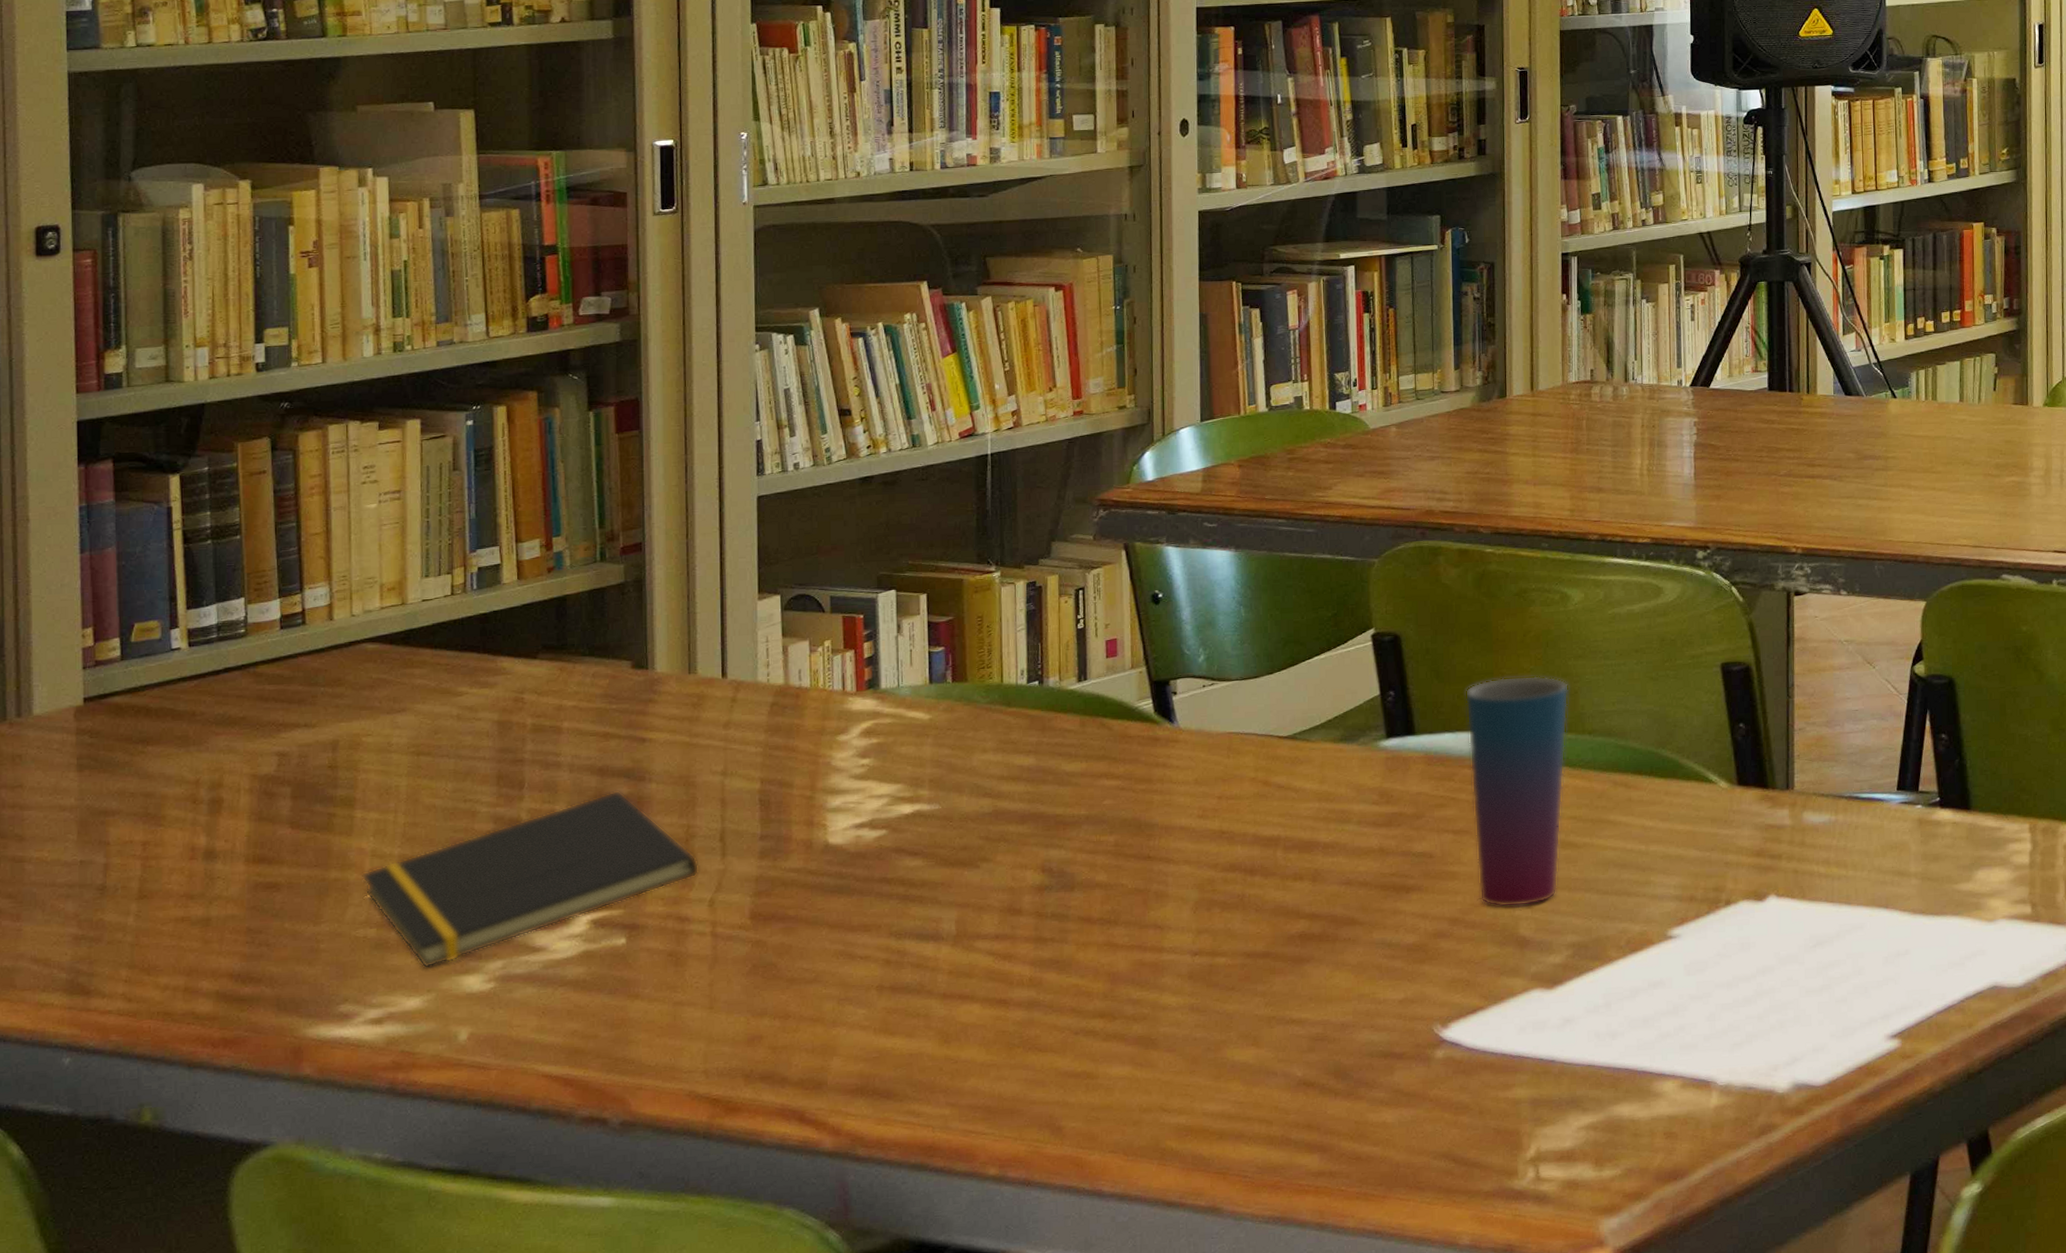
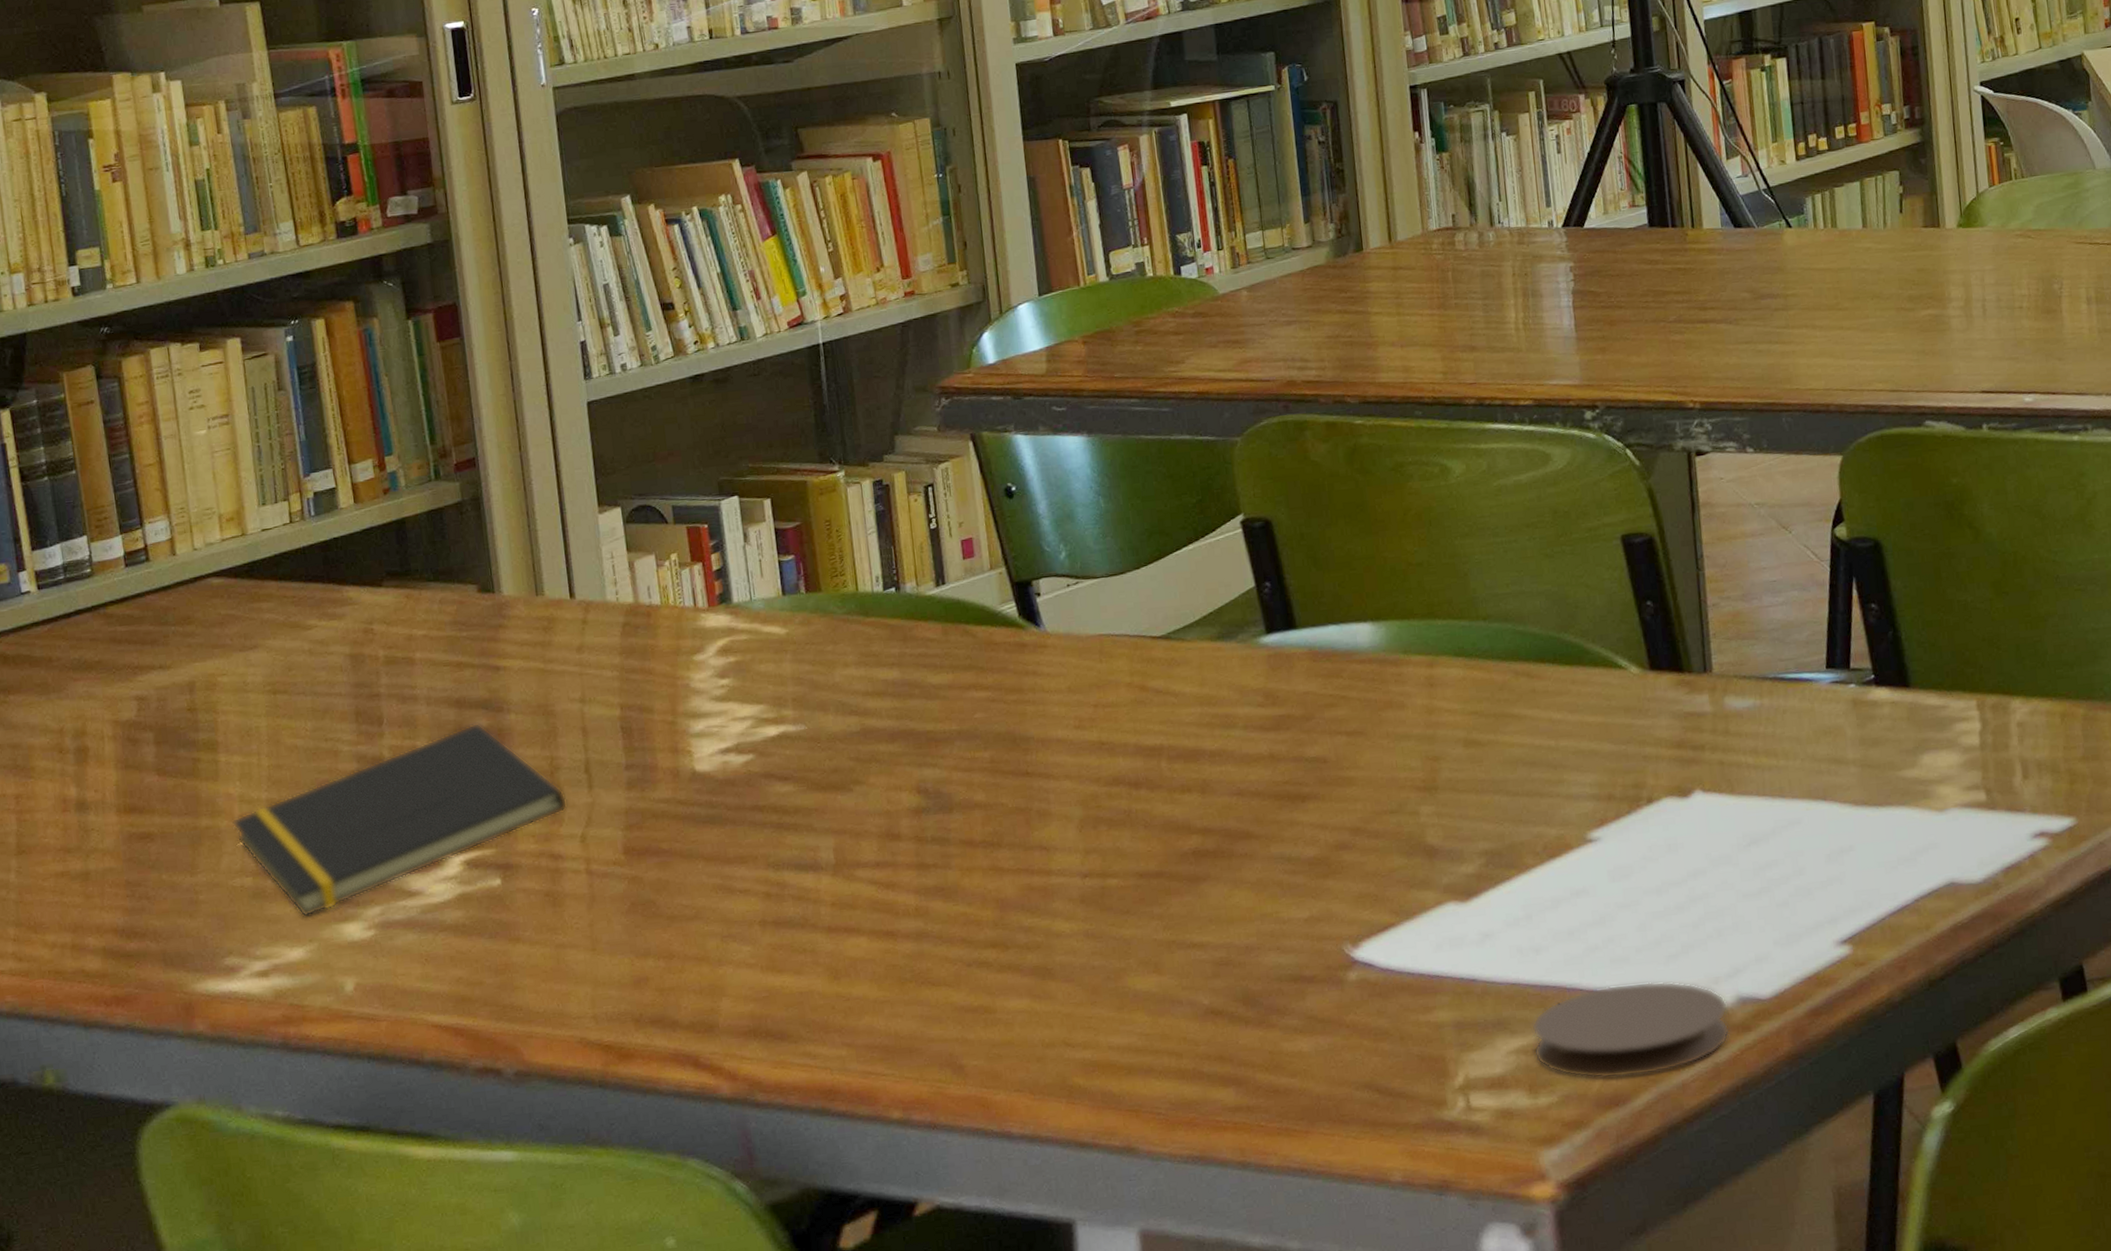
cup: present [1465,675,1569,908] -> none [1346,558,1464,815]
coaster: none [1602,1067,1785,1155] -> present [1531,981,1730,1079]

